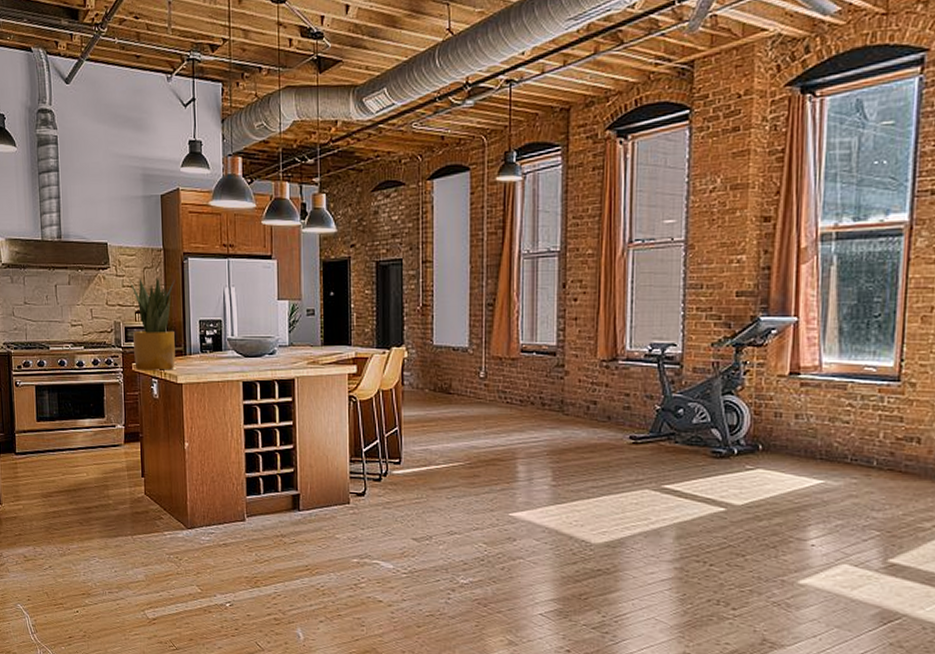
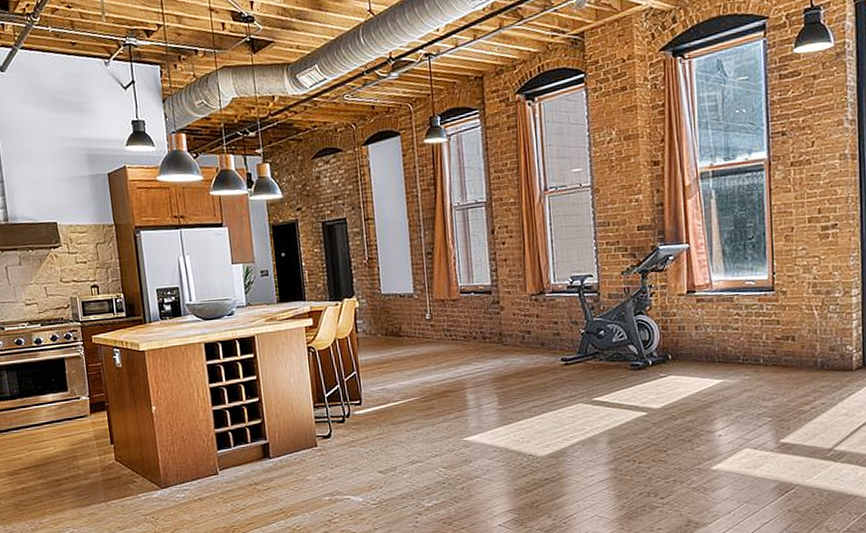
planter: present [129,277,175,370] -> none [82,251,136,342]

